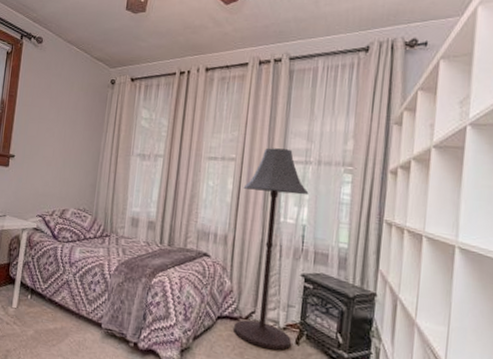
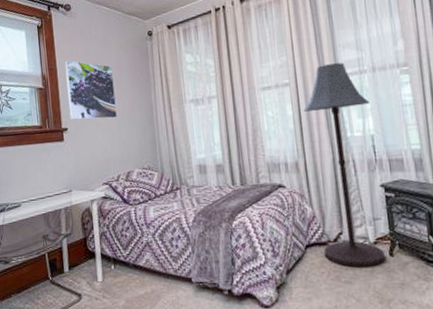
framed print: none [19,90,70,156] -> present [64,60,118,120]

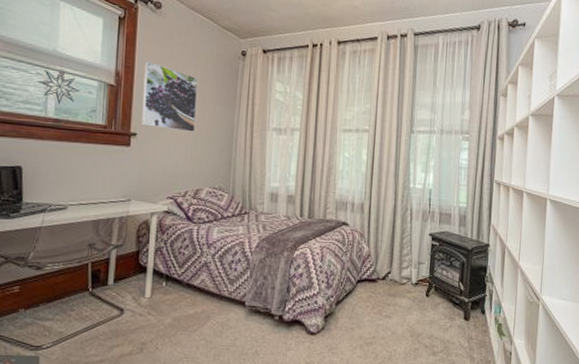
floor lamp: present [303,62,385,267] -> none [372,119,434,304]

